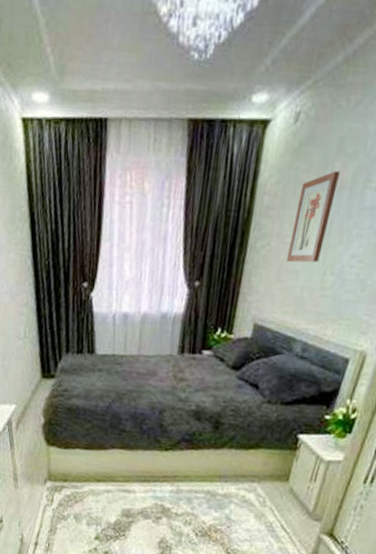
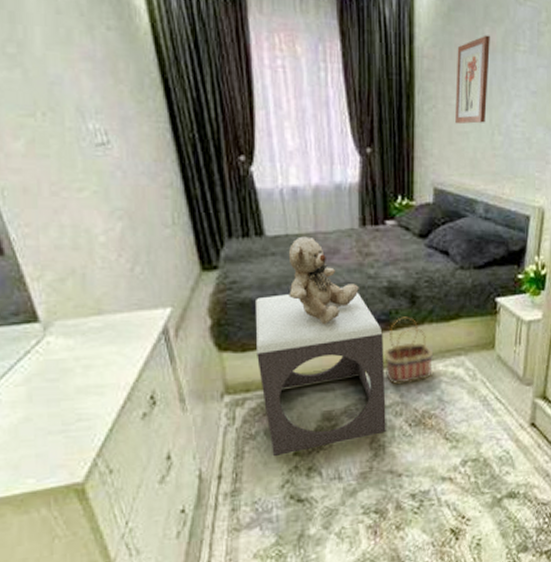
footstool: none [76,405,185,537] -> present [256,287,386,457]
teddy bear: none [108,357,170,437] -> present [288,236,359,325]
basket: none [182,439,228,498] -> present [384,316,433,385]

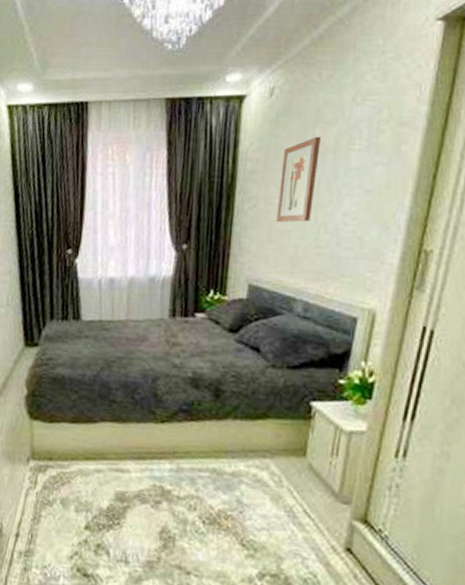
footstool: present [256,287,386,457] -> none [62,373,183,527]
teddy bear: present [288,236,359,325] -> none [96,323,163,408]
basket: present [384,316,433,385] -> none [182,409,234,478]

